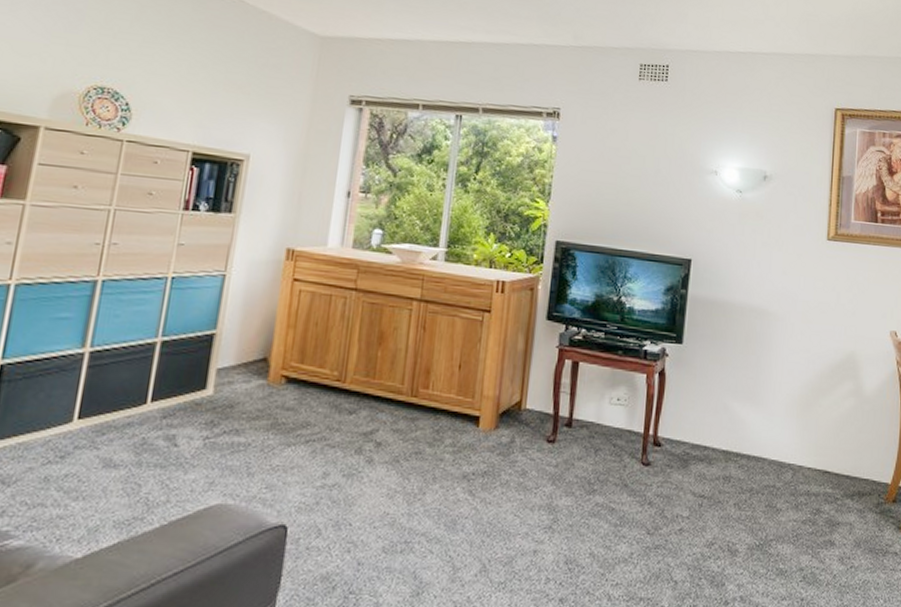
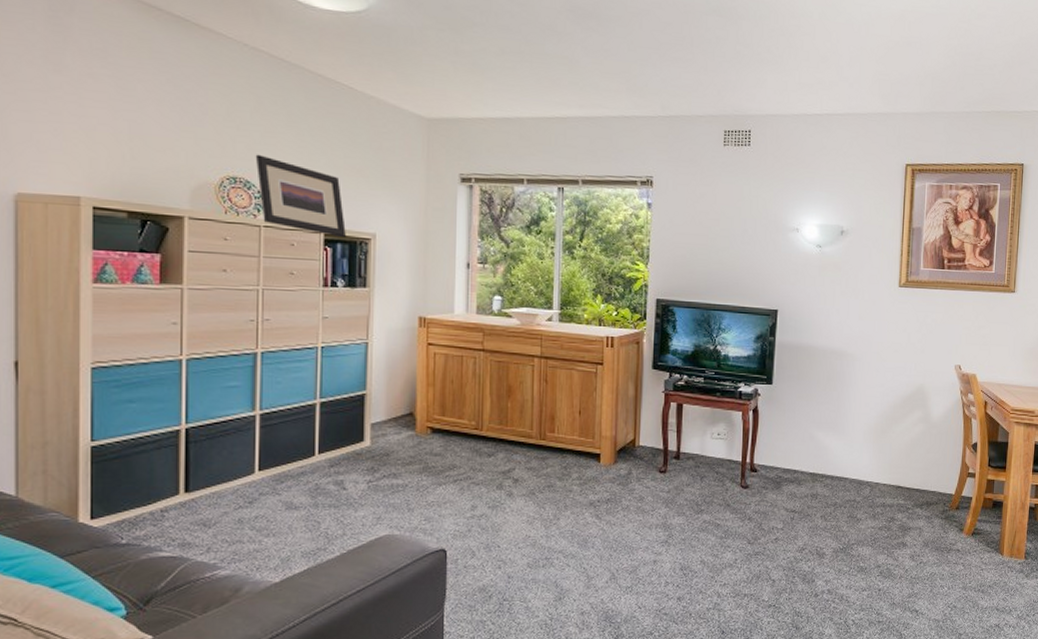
picture frame: none [126,64,218,158] -> present [255,154,346,238]

